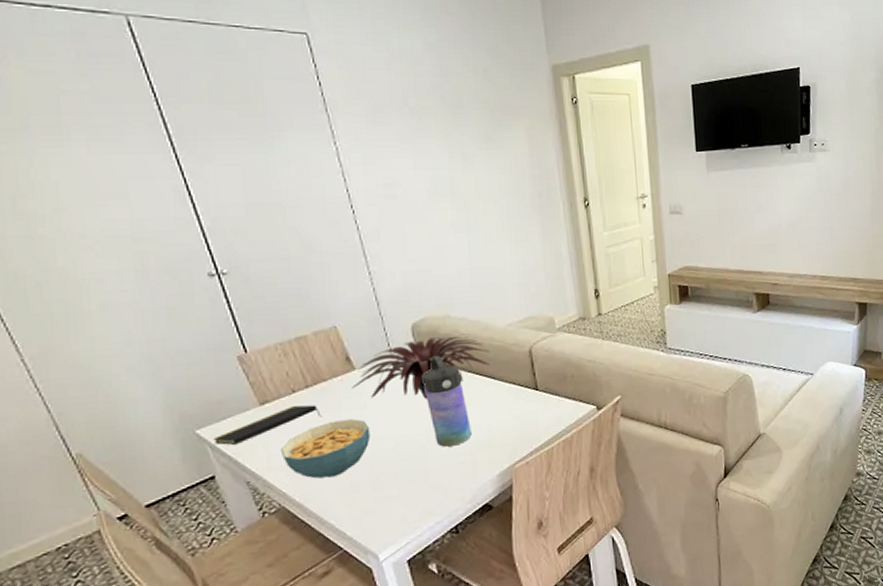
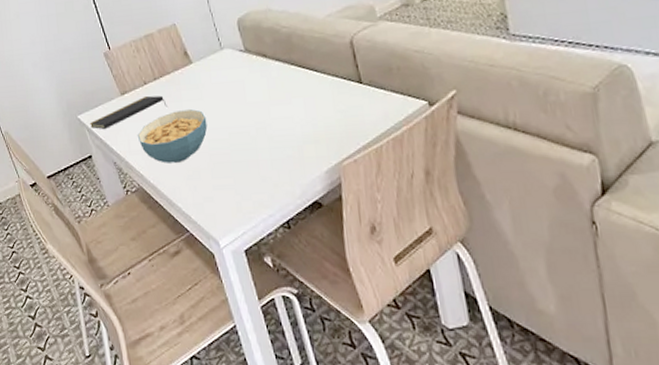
plant: present [351,336,490,399] -> none [189,29,311,92]
water bottle: present [422,356,472,447] -> none [249,49,298,140]

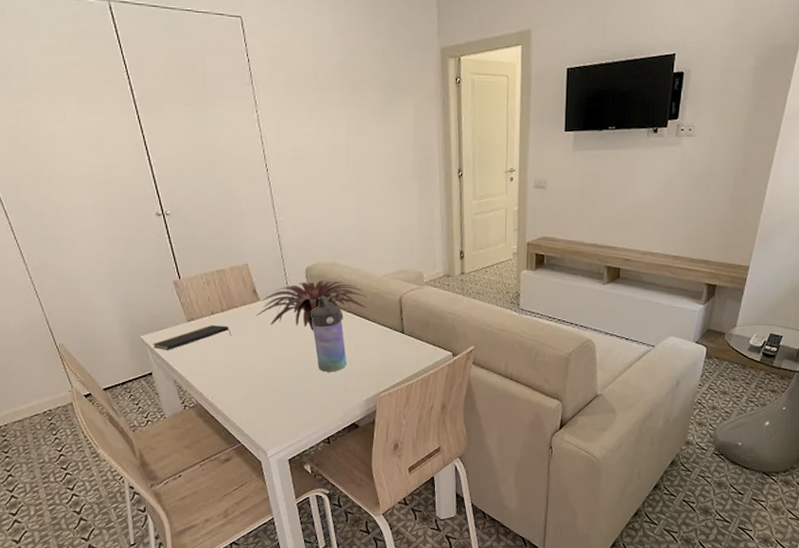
cereal bowl: present [137,109,208,163] -> none [200,340,268,385]
plant: none [189,29,311,92] -> present [255,280,367,331]
water bottle: none [249,49,298,140] -> present [311,296,347,372]

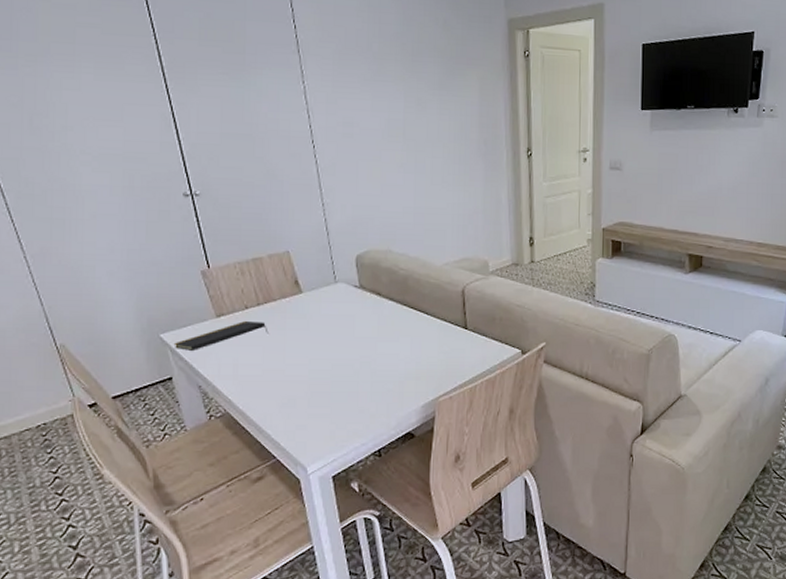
plant: present [255,280,367,331] -> none [297,270,426,327]
water bottle: present [311,296,347,372] -> none [361,287,402,374]

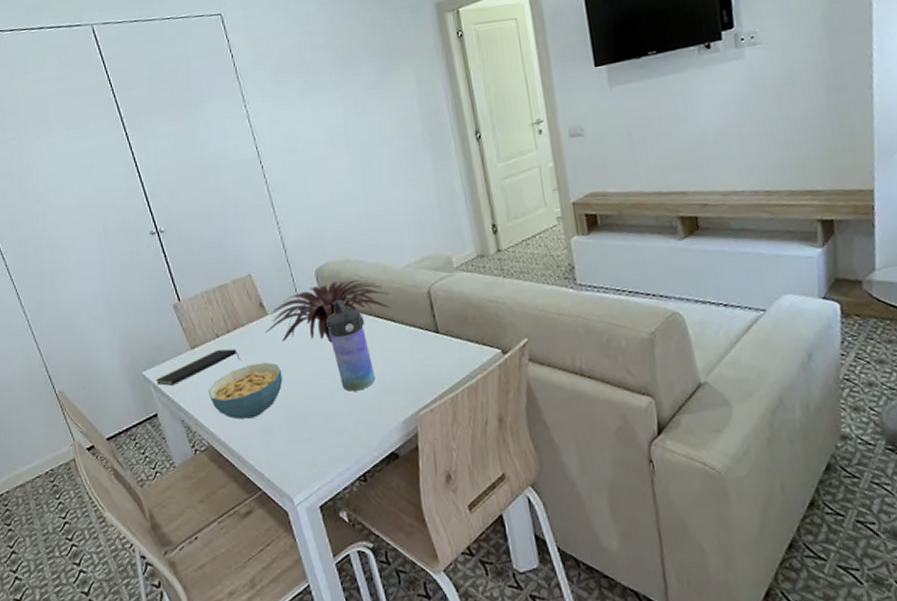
cereal bowl: none [230,339,310,390] -> present [208,362,283,420]
plant: none [297,270,426,327] -> present [265,279,389,343]
water bottle: none [361,287,402,374] -> present [326,300,375,392]

